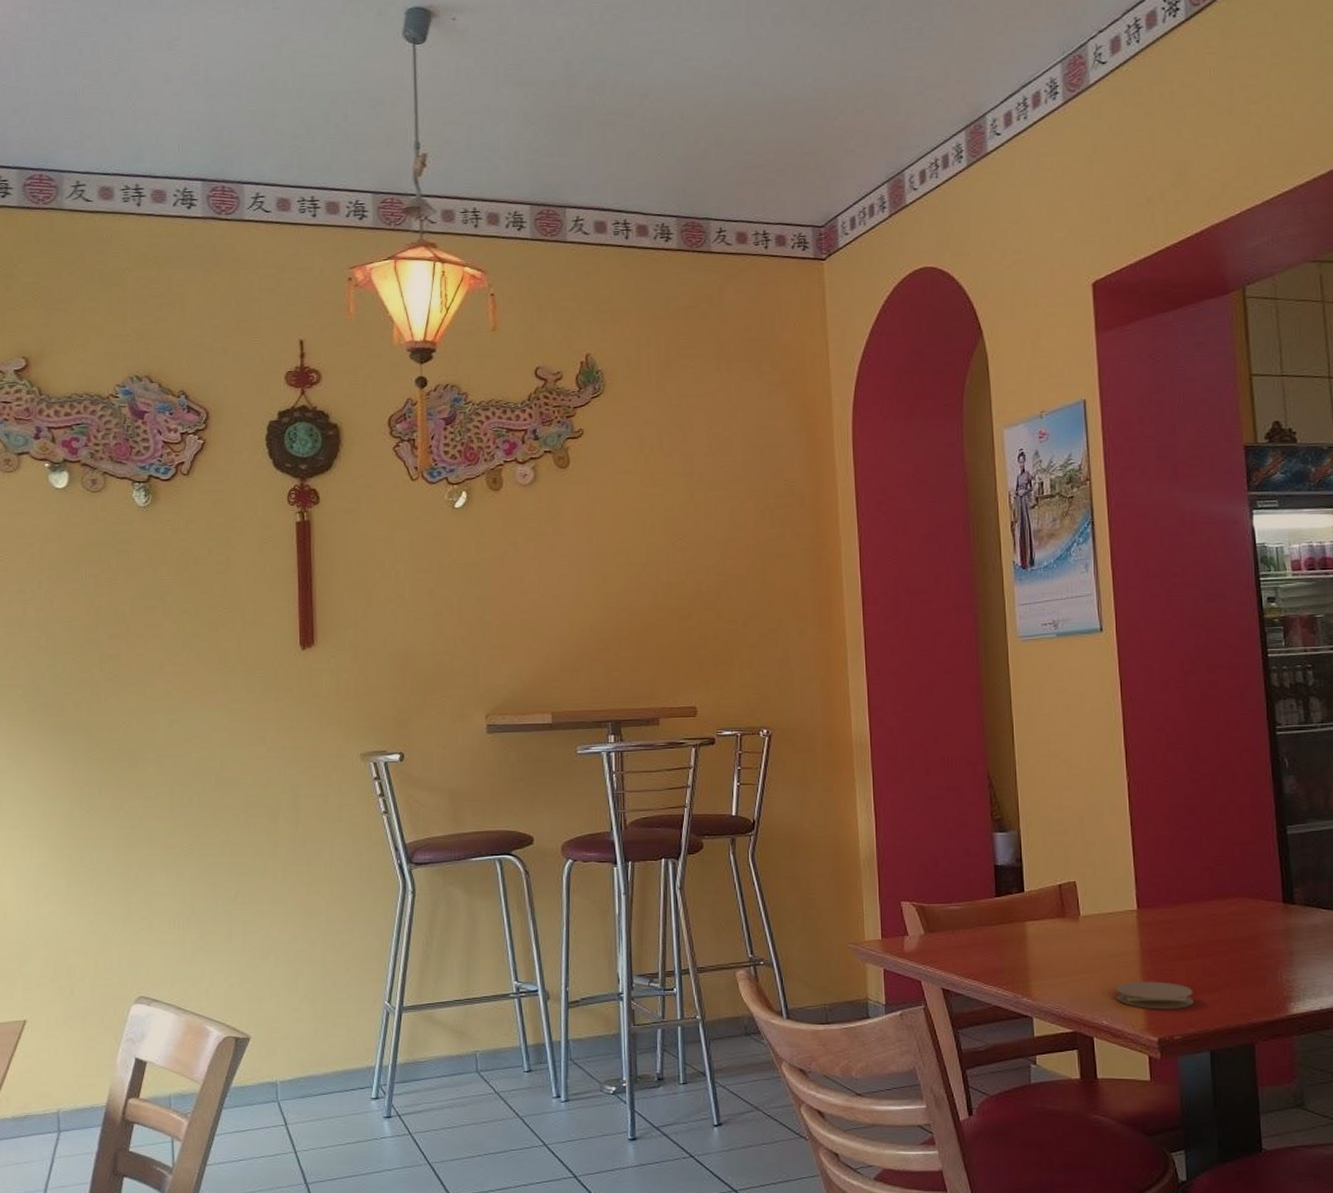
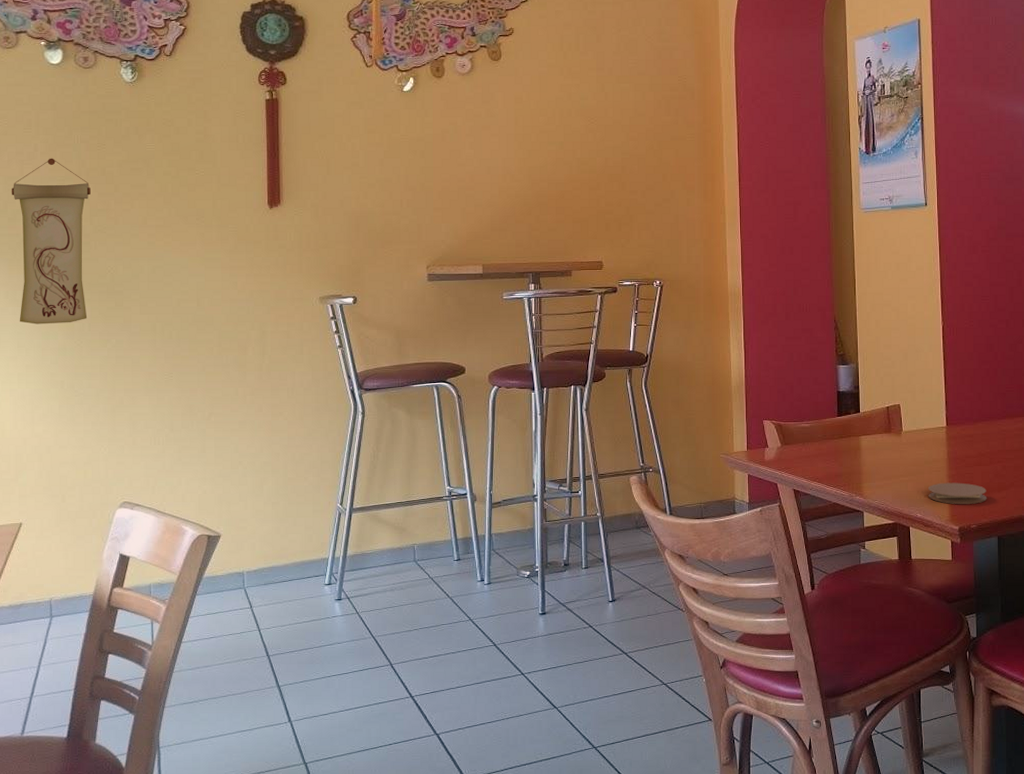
wall scroll: none [12,596,100,789] -> present [11,158,91,324]

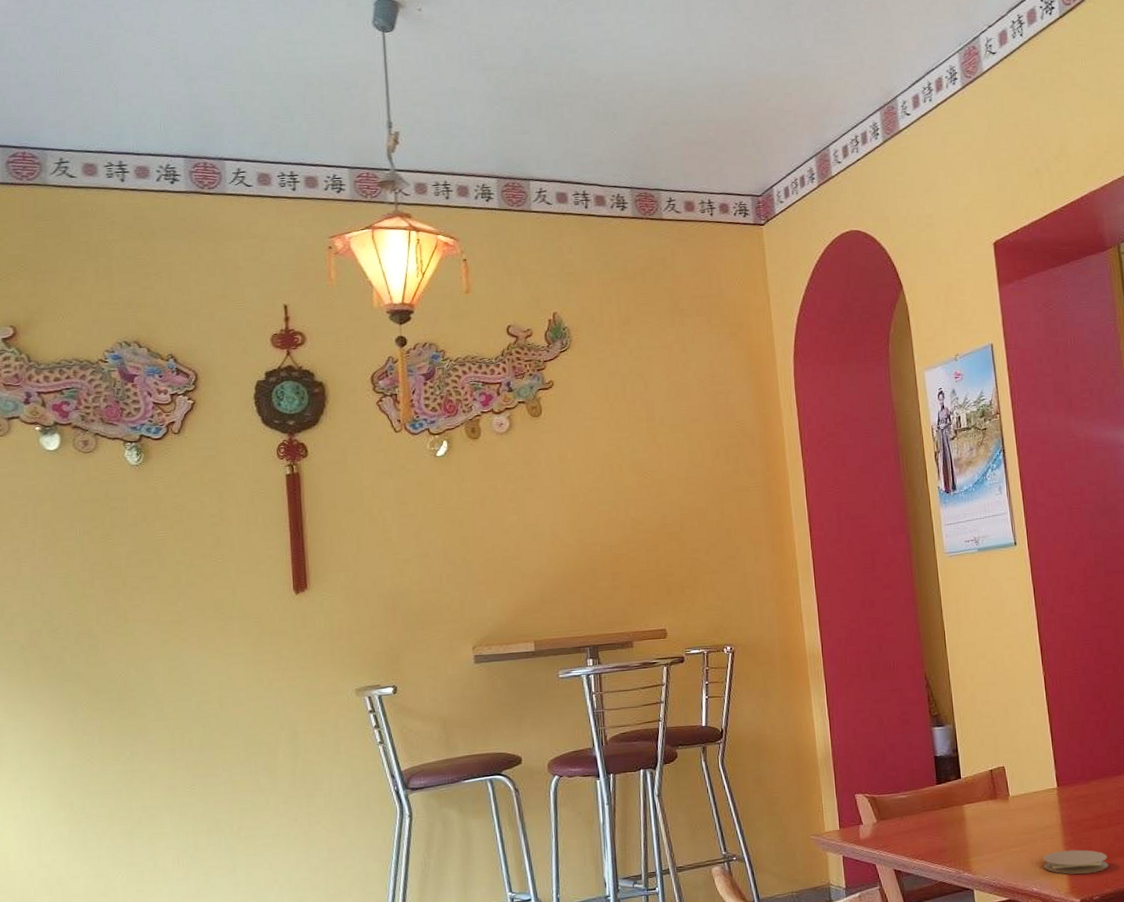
wall scroll: present [11,158,91,324] -> none [7,553,98,740]

